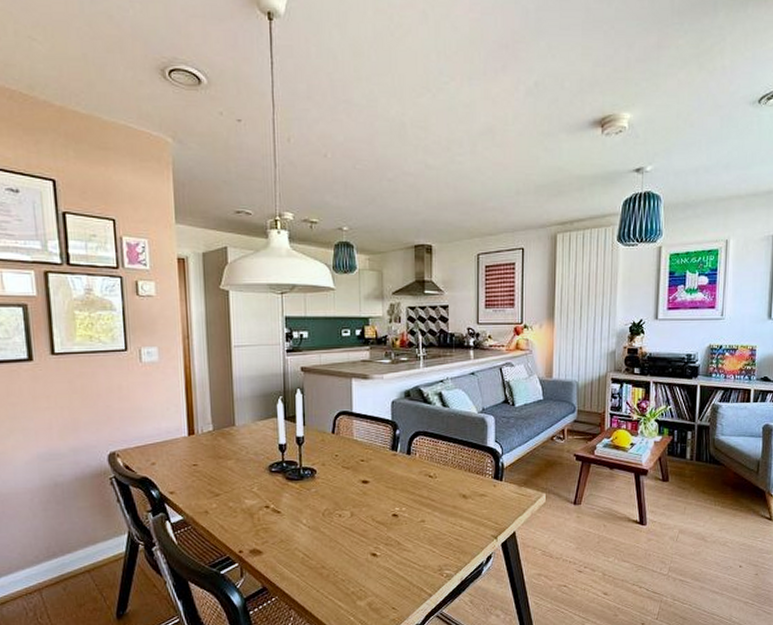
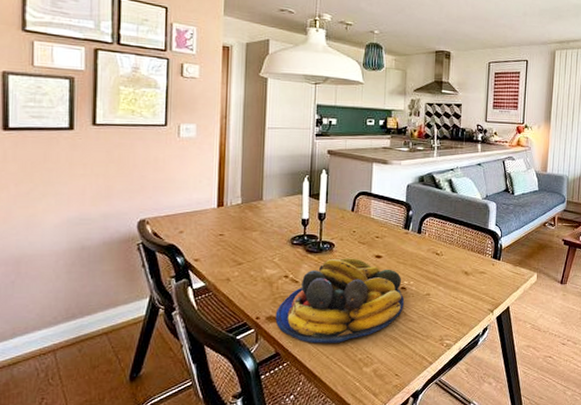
fruit bowl: none [259,484,396,577] -> present [275,258,404,344]

